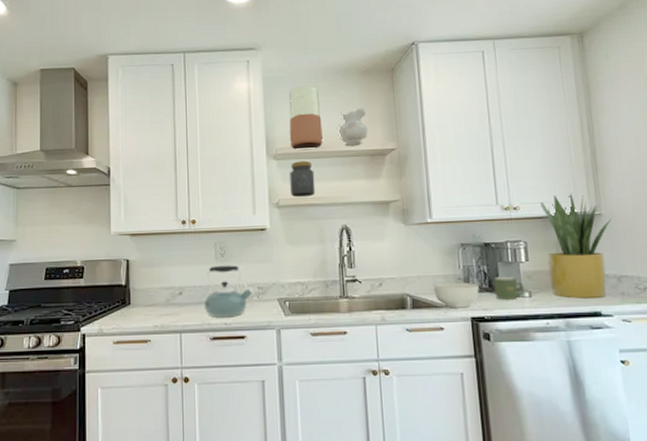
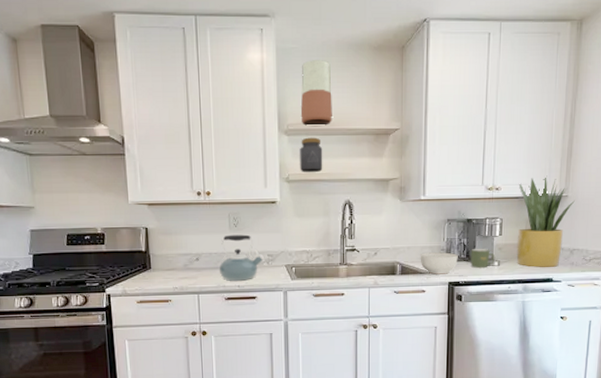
ceramic pitcher: present [336,109,368,147] -> none [346,87,375,125]

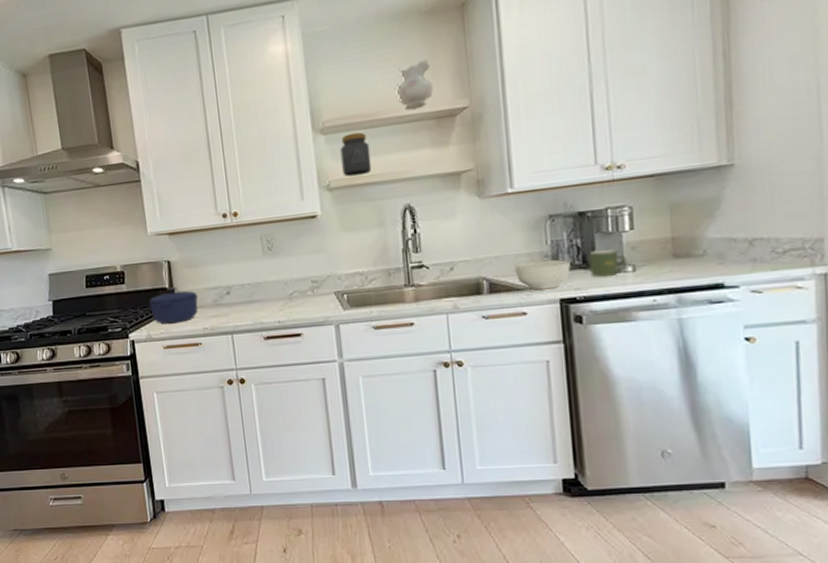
cooking pot: none [125,251,170,282] -> present [148,287,198,324]
kettle: present [219,234,265,281] -> none [253,258,309,316]
vase: present [301,60,332,127] -> none [335,38,379,121]
ceramic pitcher: none [346,87,375,125] -> present [394,60,433,111]
planter: present [516,177,575,267] -> none [653,141,746,270]

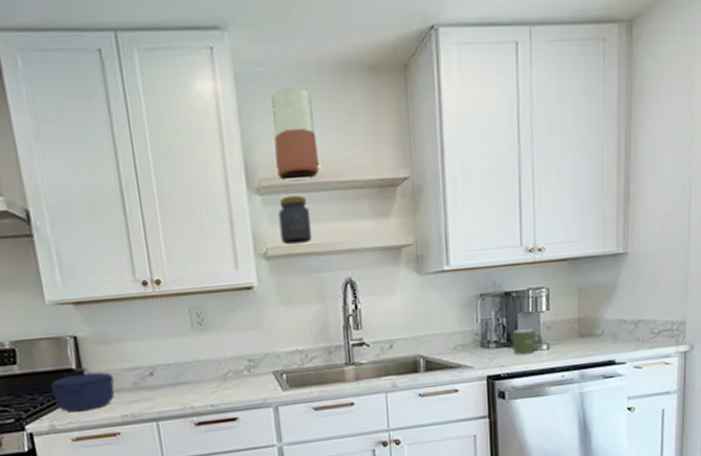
vase: none [335,38,379,121] -> present [272,88,319,182]
ceramic pitcher: present [394,60,433,111] -> none [335,122,375,176]
bowl: present [514,259,571,291] -> none [448,337,497,368]

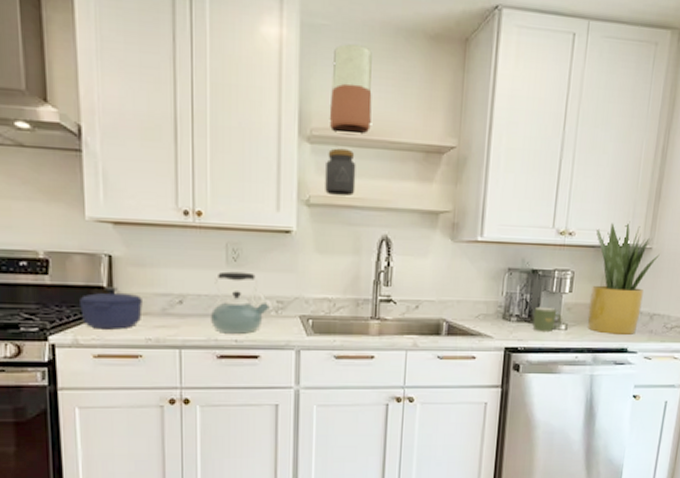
kettle: none [182,334,245,400] -> present [210,271,273,334]
planter: none [567,229,636,348] -> present [587,223,660,335]

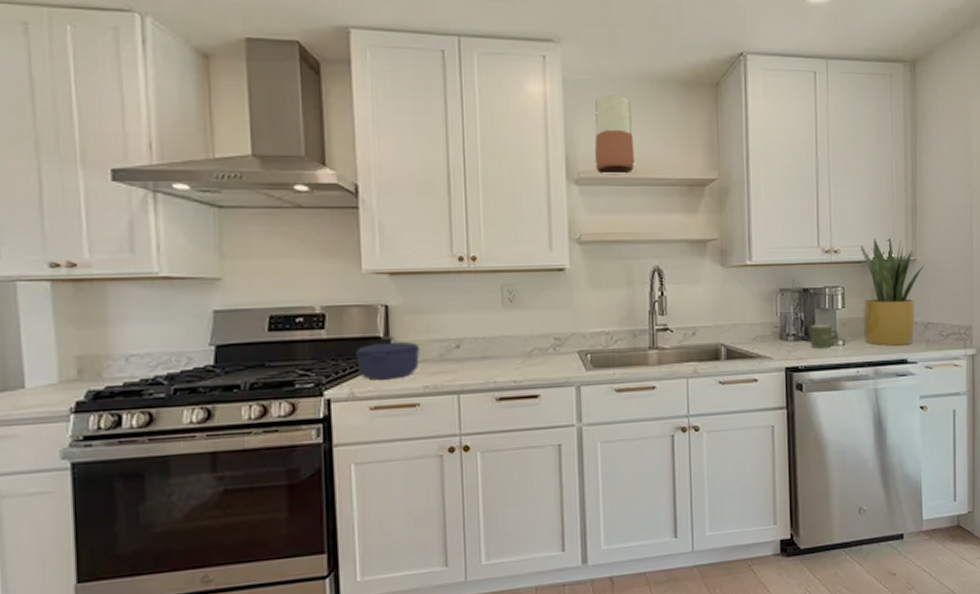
kettle: present [210,271,273,334] -> none [487,312,550,375]
jar: present [325,148,356,197] -> none [594,188,624,233]

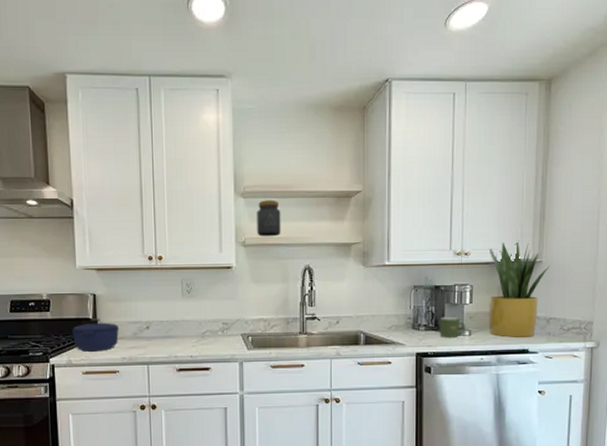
jar: none [594,188,624,233] -> present [257,200,281,237]
vase: present [595,95,635,175] -> none [258,121,291,189]

